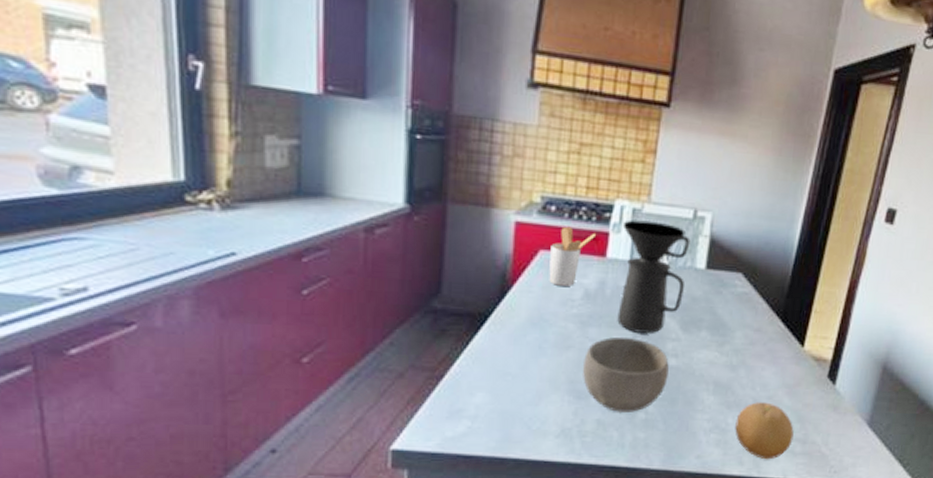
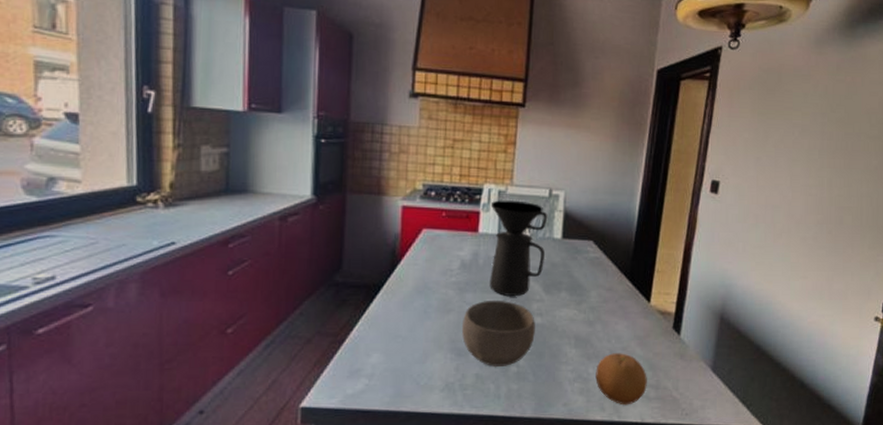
utensil holder: present [549,226,596,286] -> none [431,208,468,258]

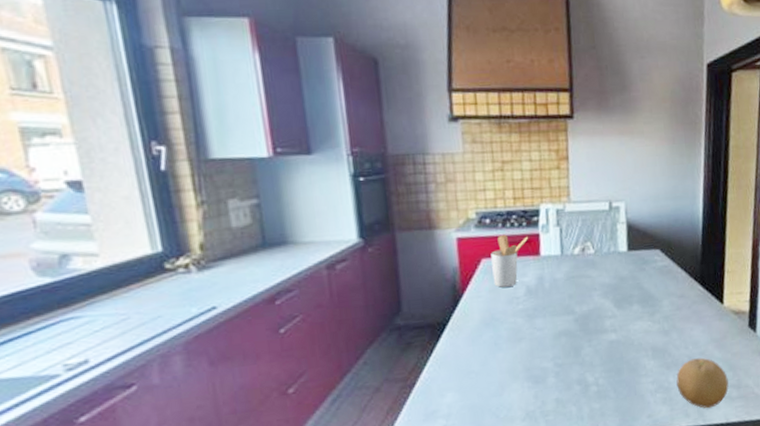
utensil holder: none [431,208,468,258] -> present [491,234,528,288]
bowl: present [461,300,535,368] -> none [535,321,611,390]
coffee maker: present [489,200,548,296] -> none [550,217,612,317]

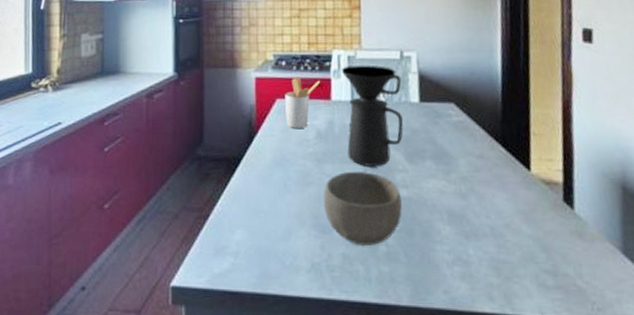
bowl: none [535,321,611,390] -> present [323,171,402,247]
coffee maker: none [550,217,612,317] -> present [341,65,403,166]
fruit: present [676,357,729,409] -> none [477,231,542,295]

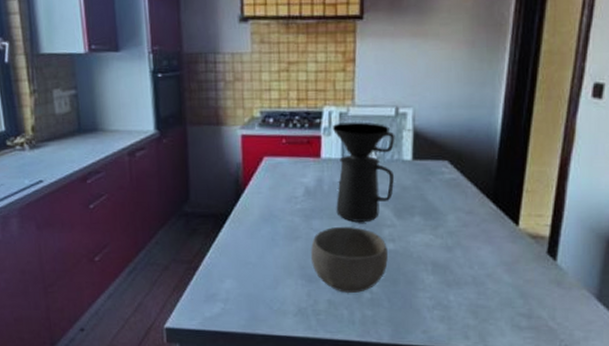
utensil holder: present [285,77,320,128] -> none [273,134,309,186]

